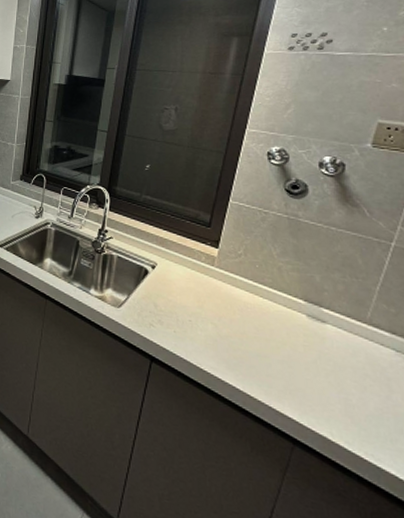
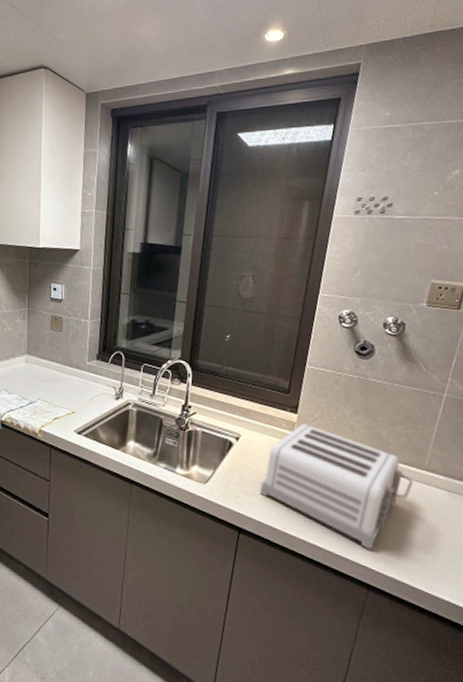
toaster: none [175,259,352,402] -> present [260,423,414,550]

